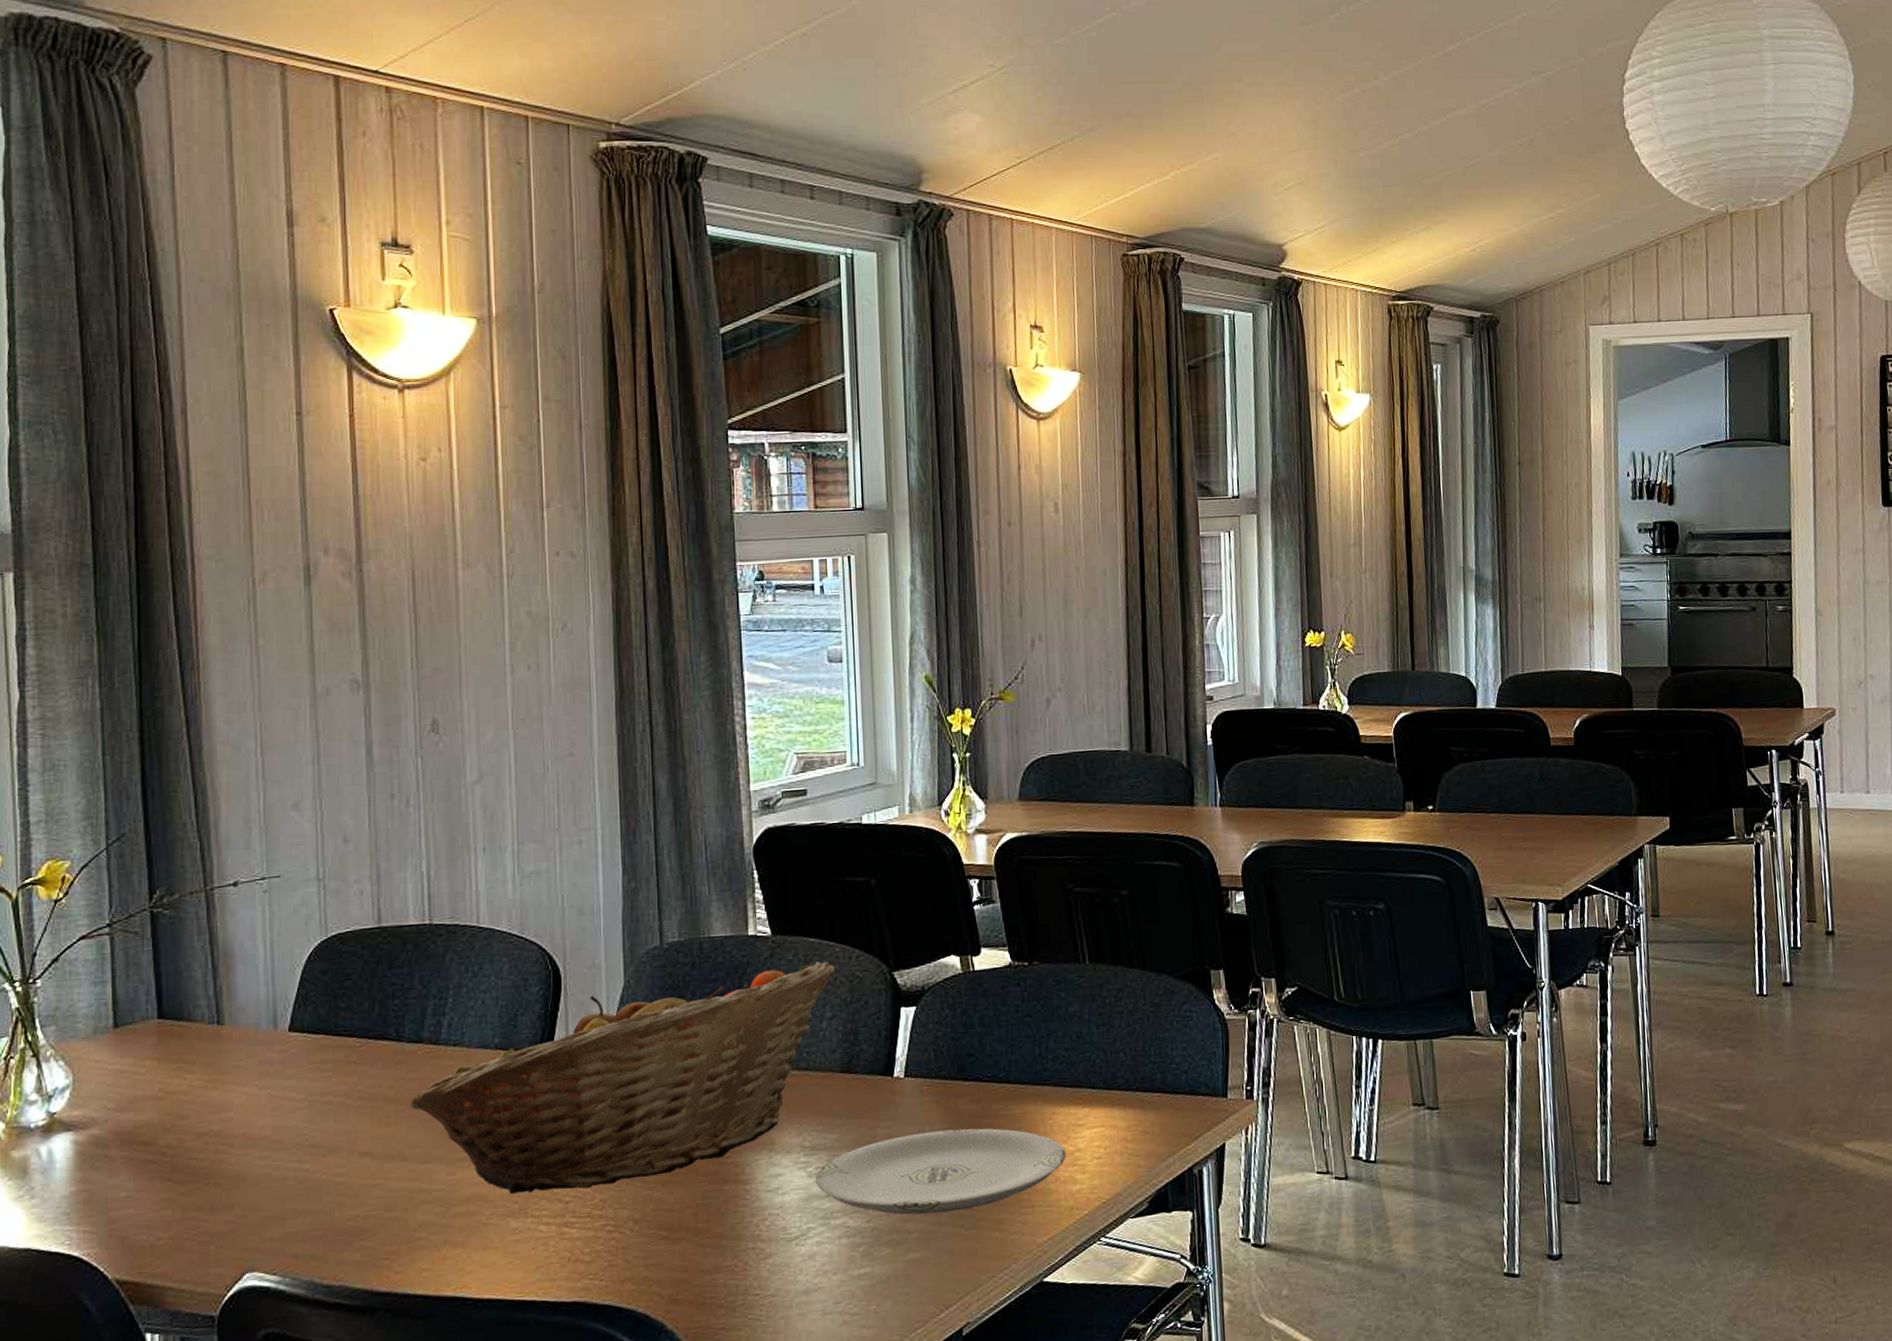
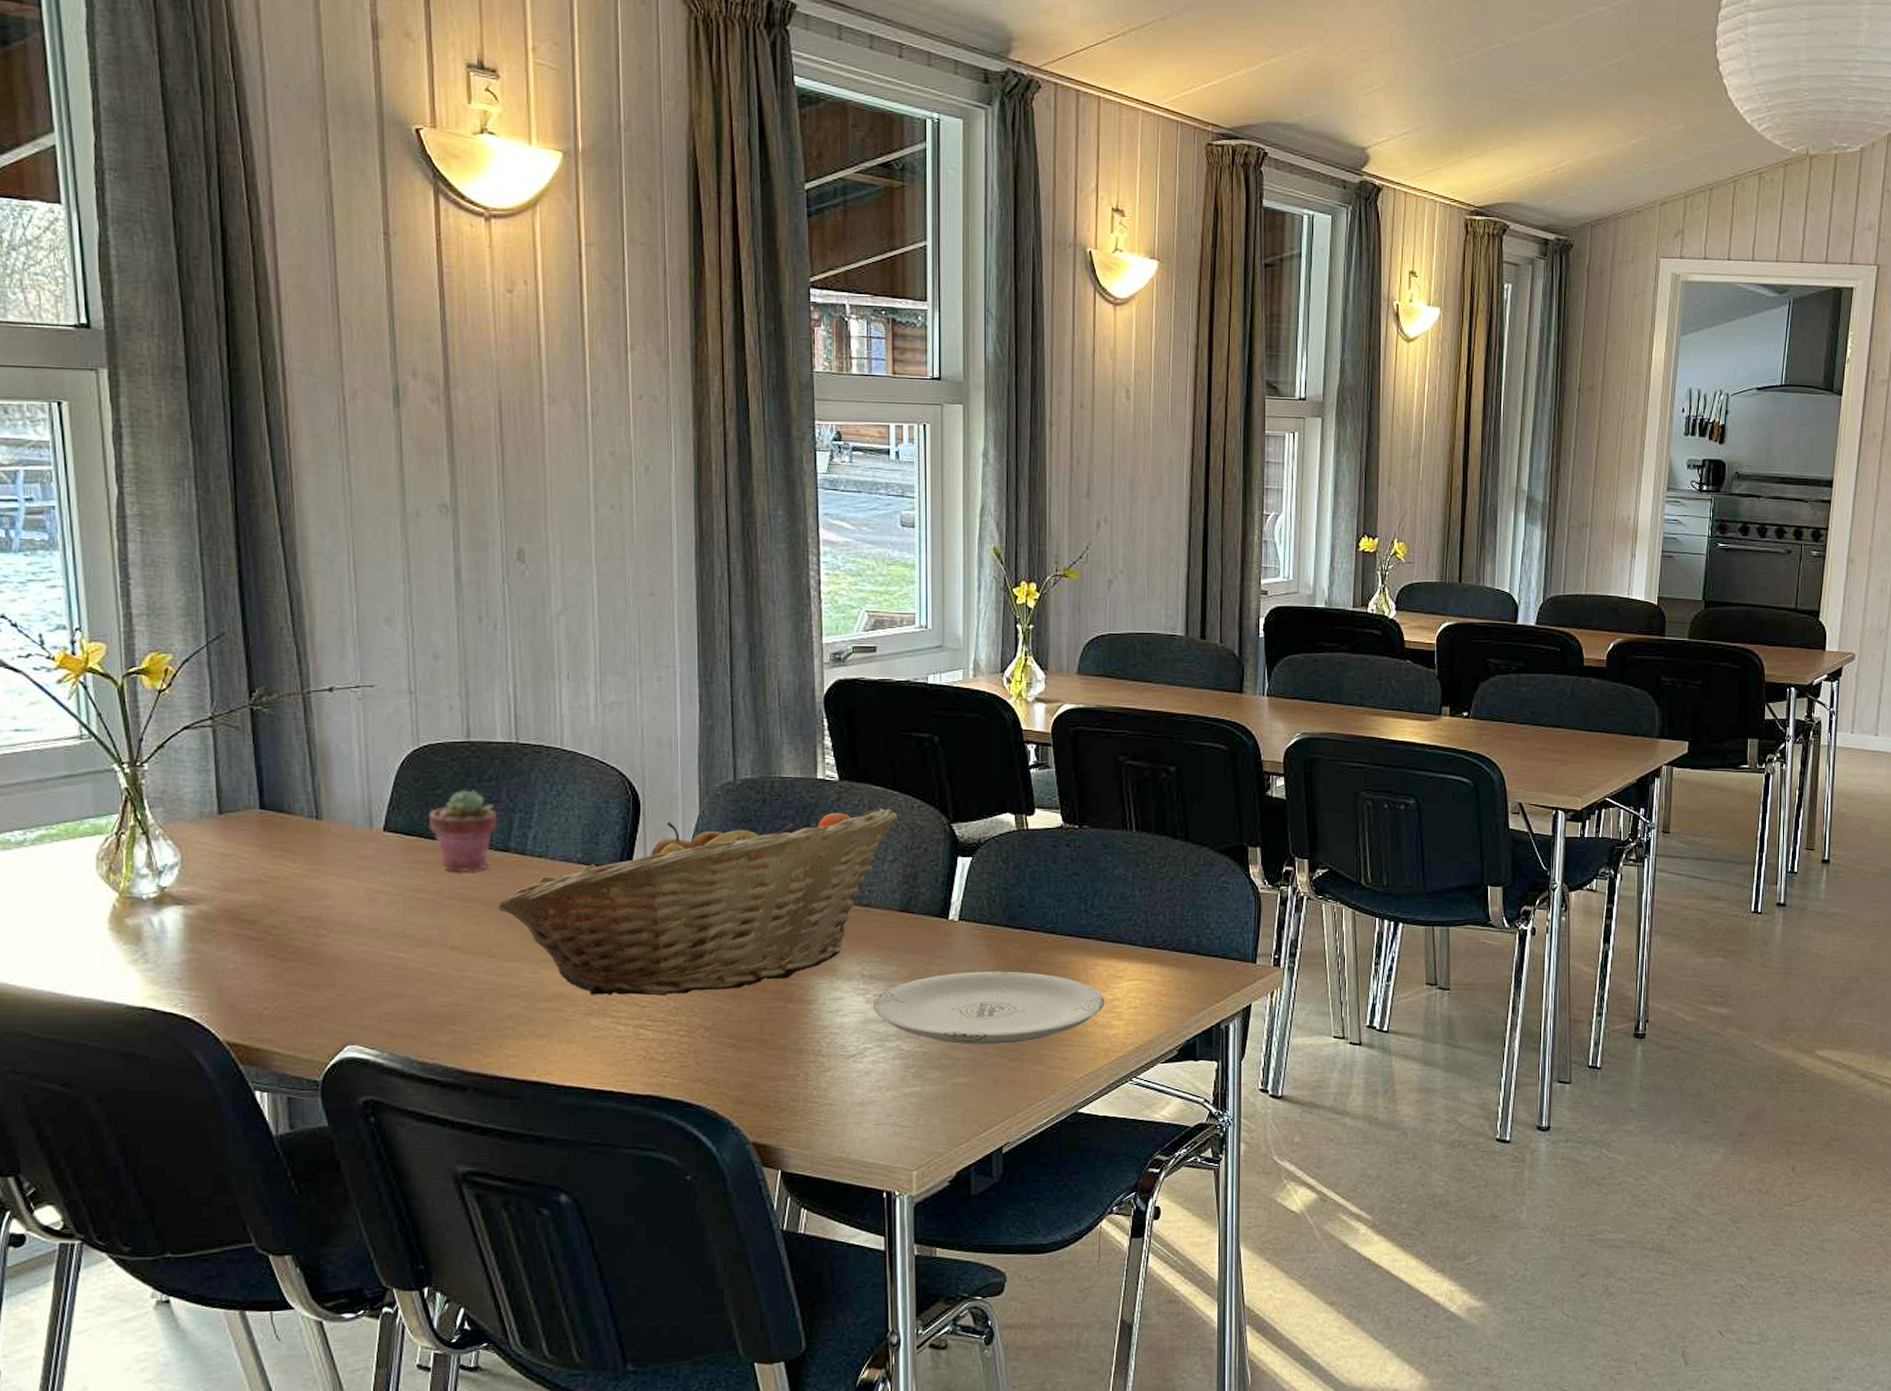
potted succulent: none [336,979,409,1070] -> present [428,790,497,872]

